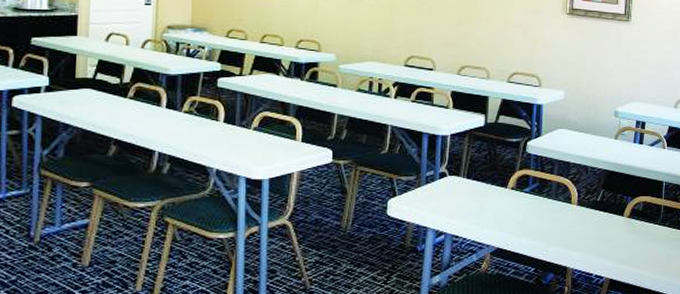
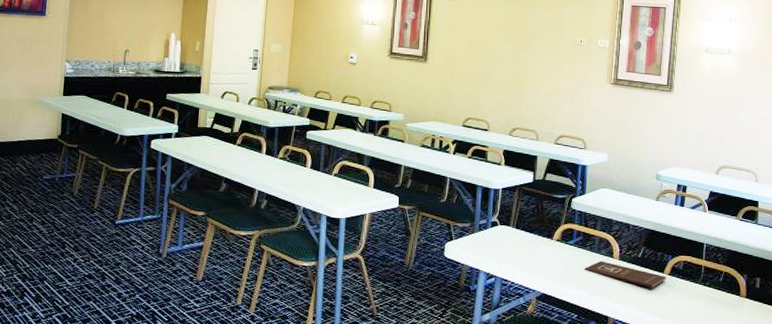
book: none [541,207,626,233] -> present [584,261,666,288]

